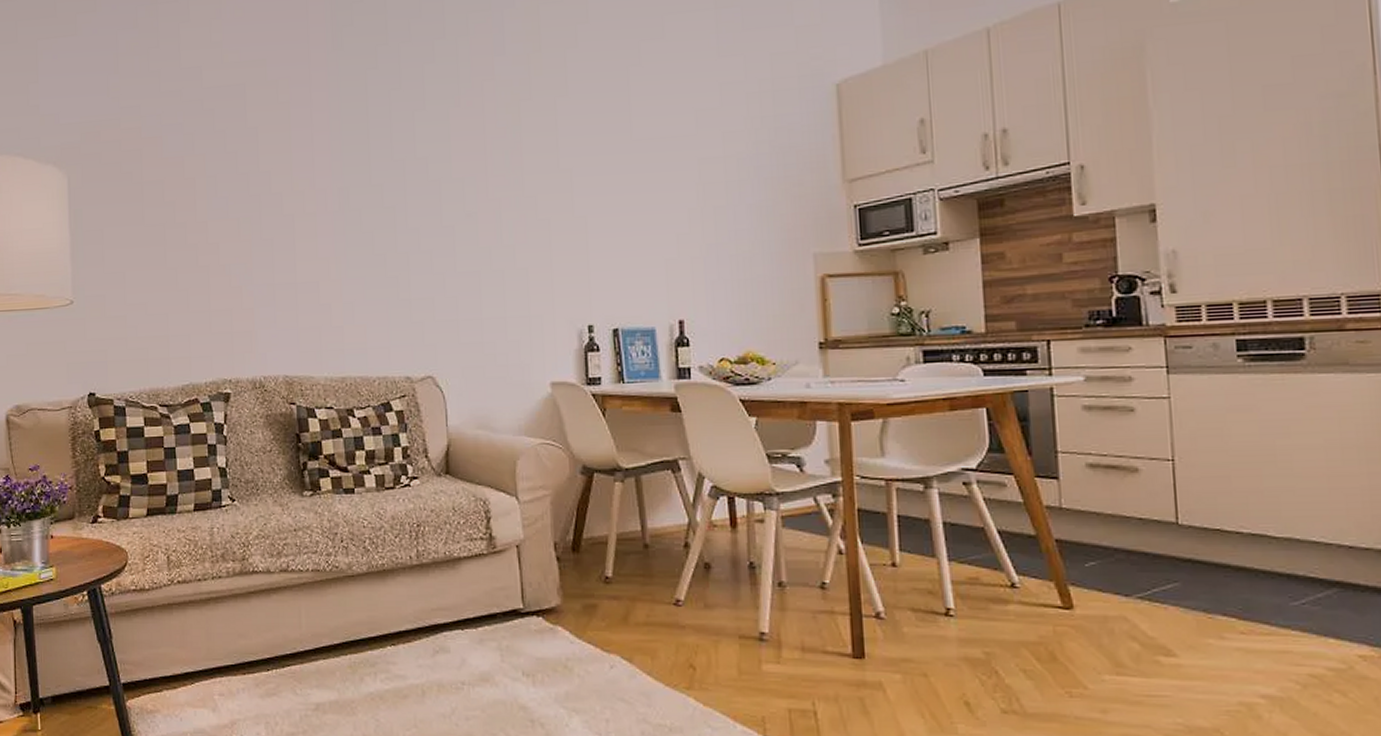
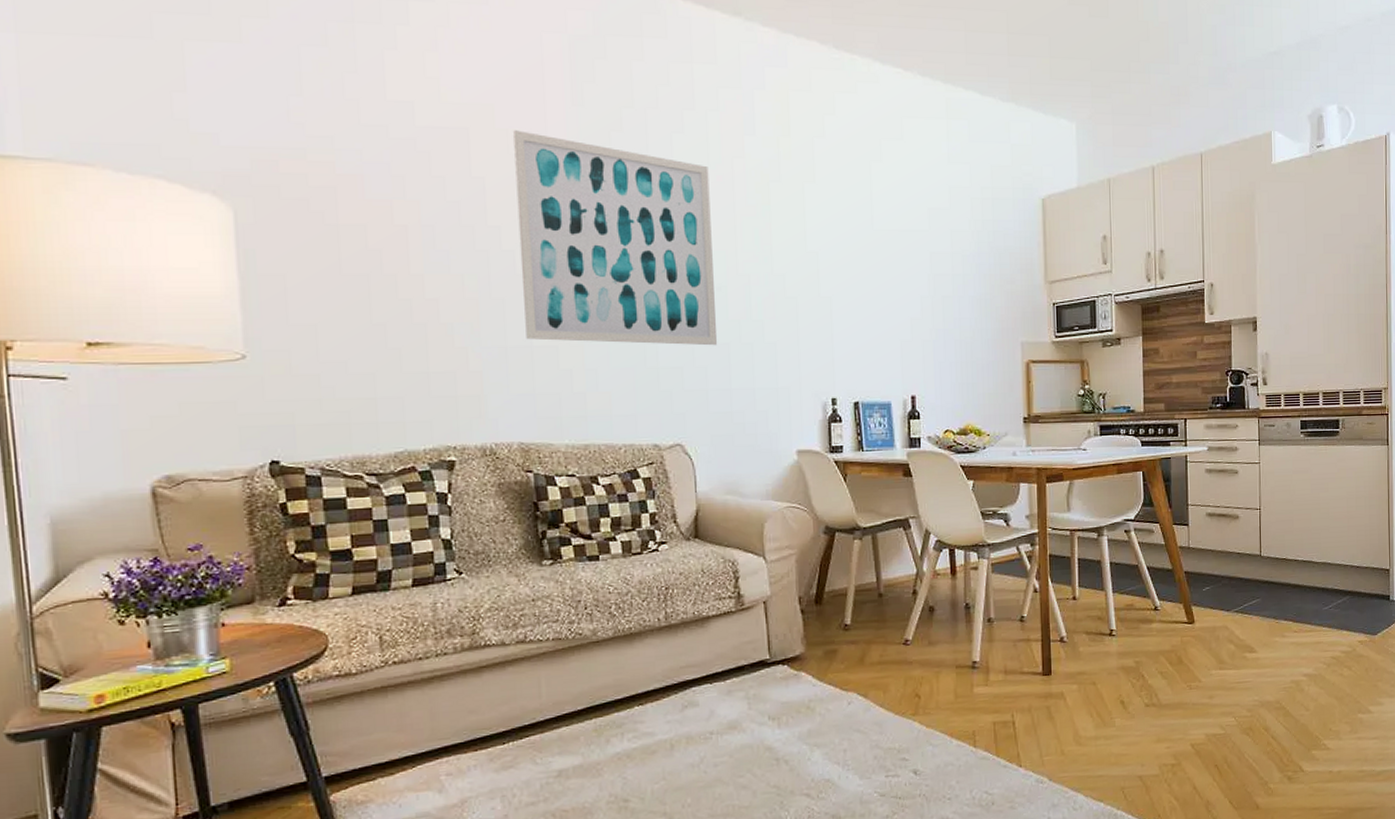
wall art: none [281,80,469,277] -> present [512,130,718,346]

